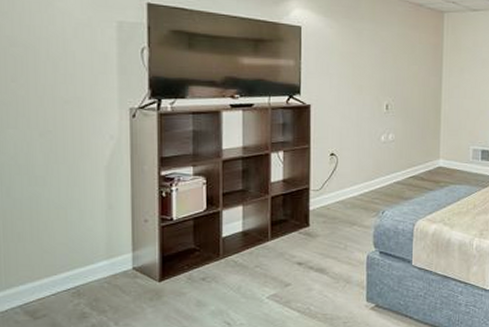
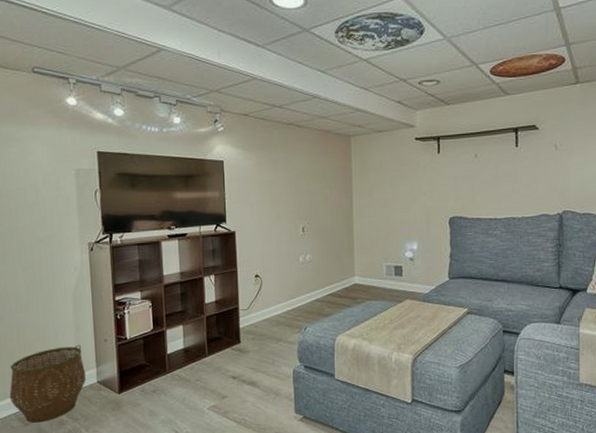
basket: none [14,226,119,316] -> present [9,345,86,423]

